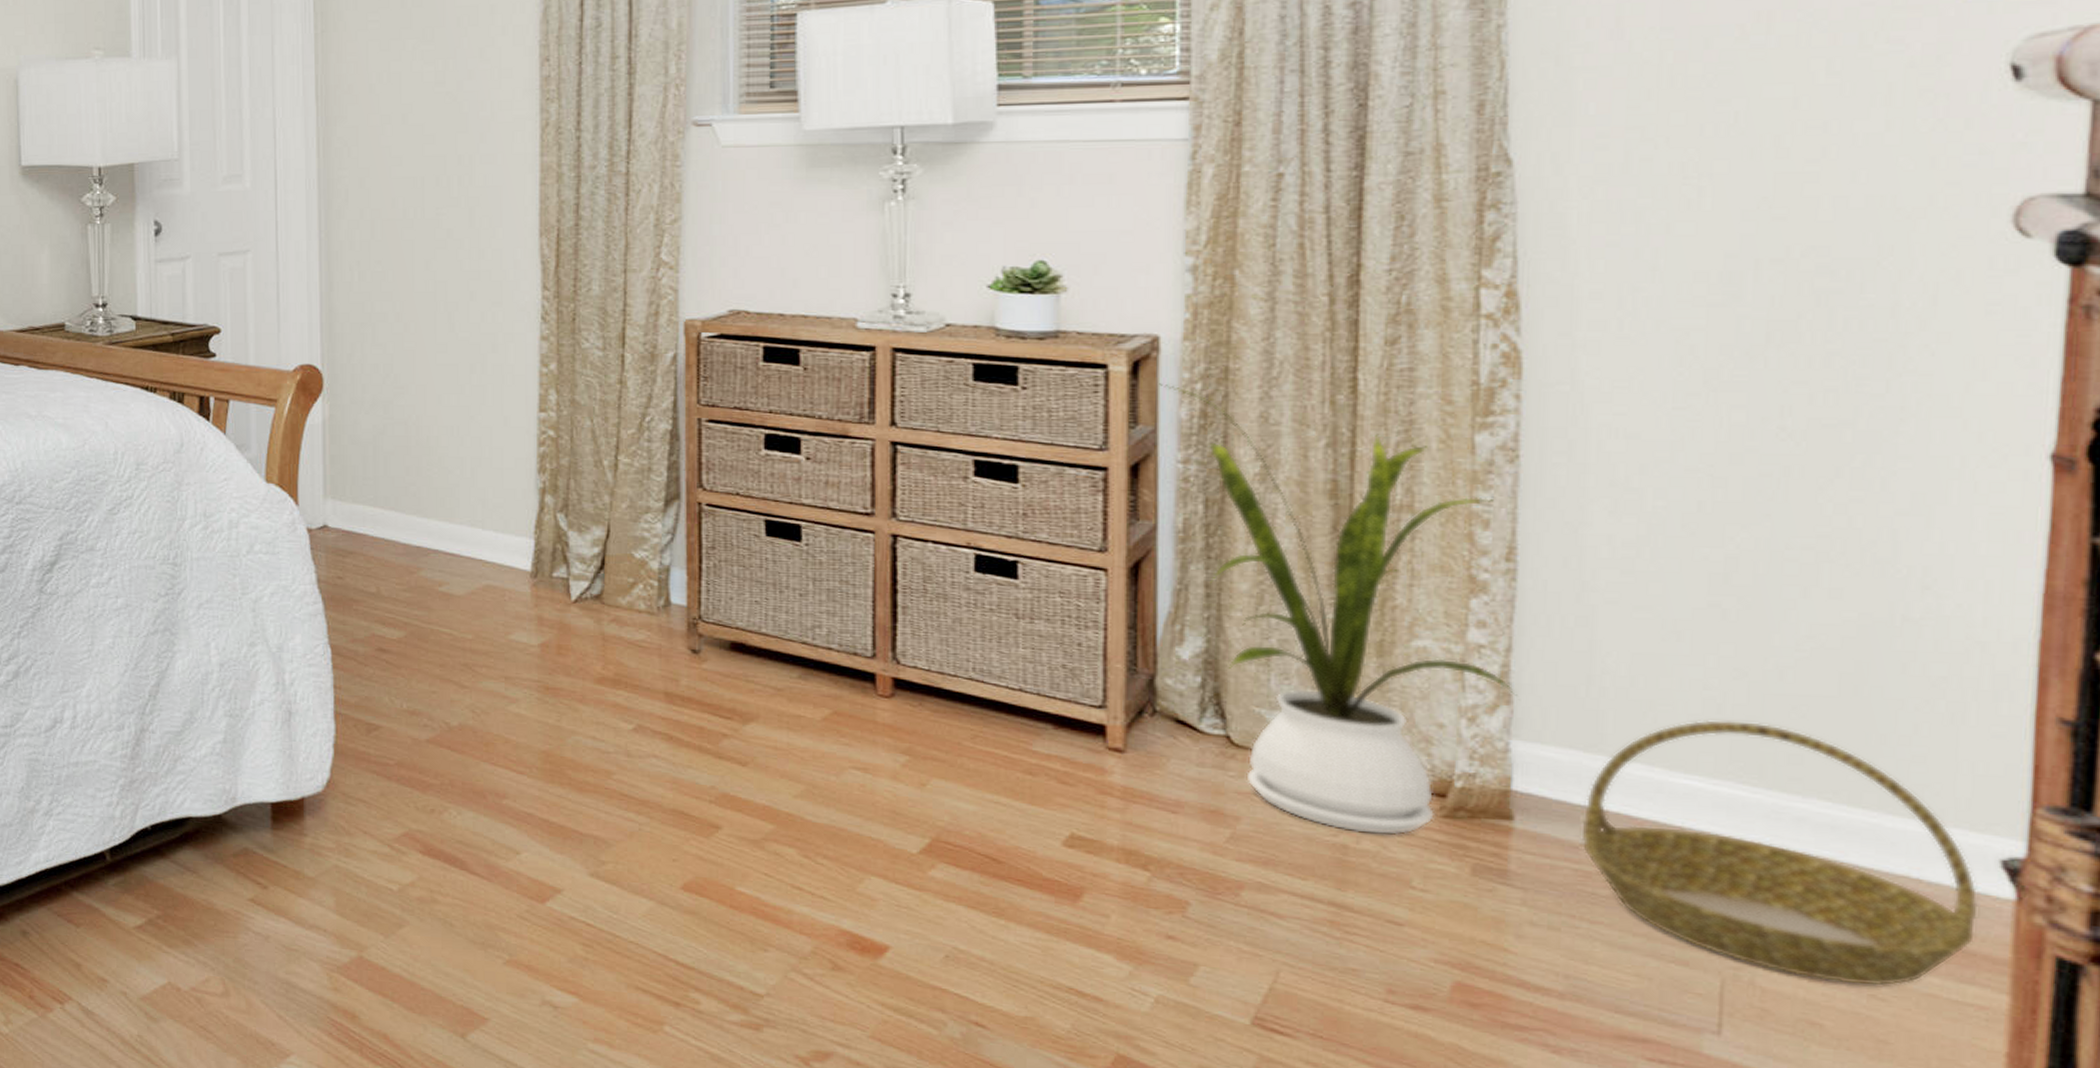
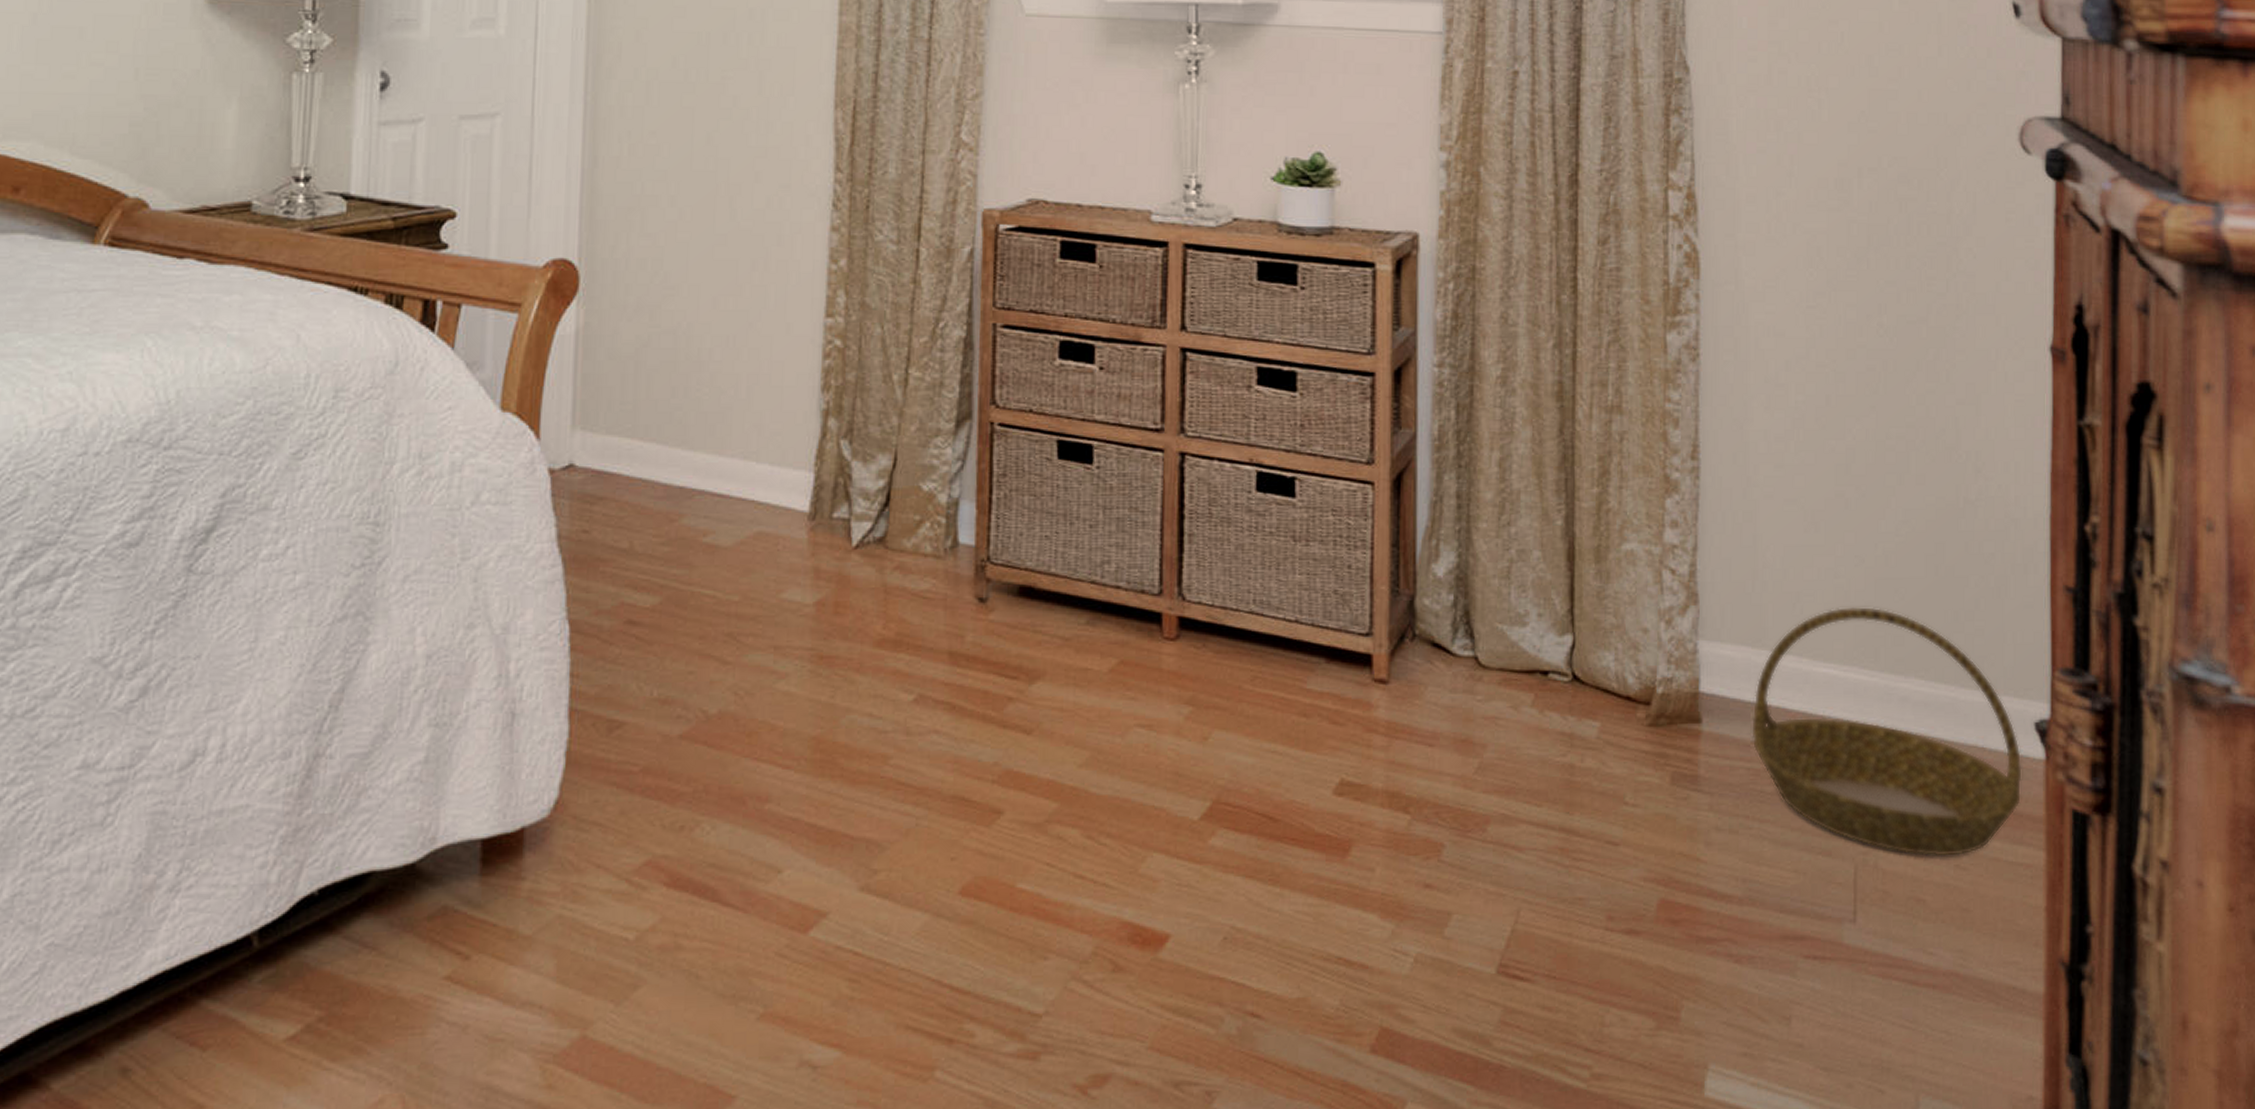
house plant: present [1159,383,1518,835] -> none [1418,283,1702,751]

